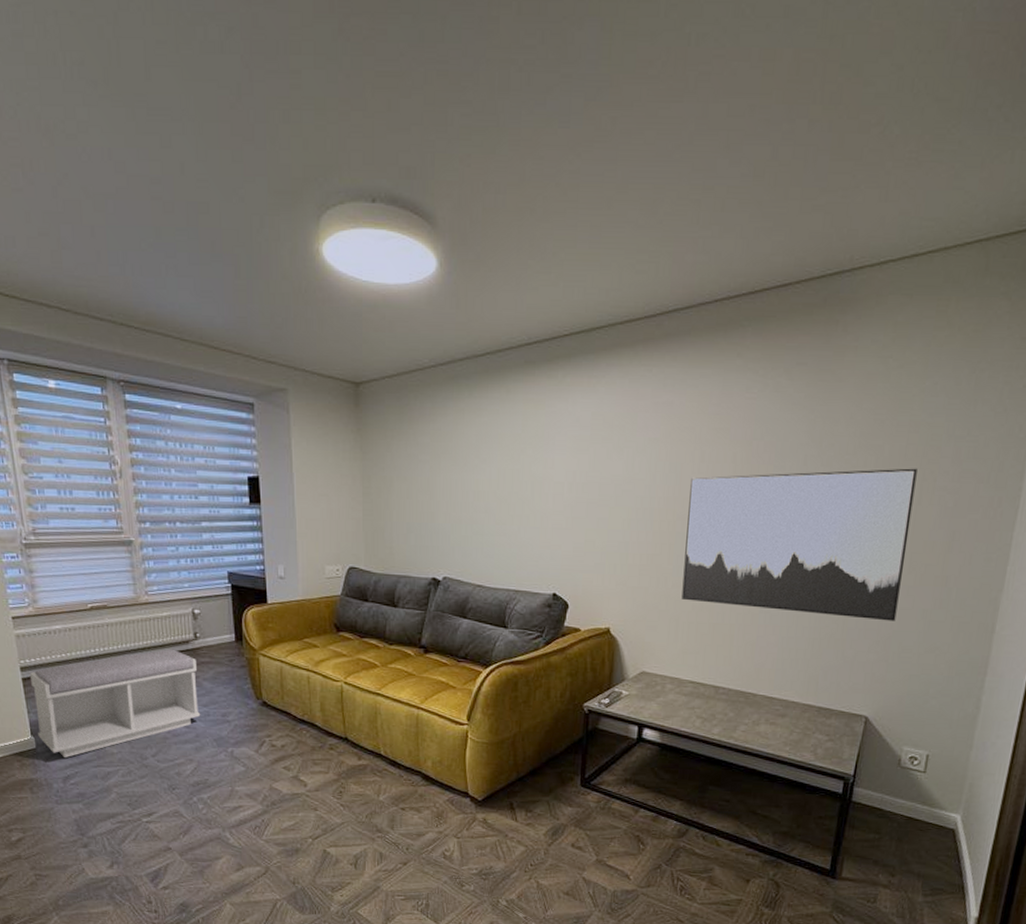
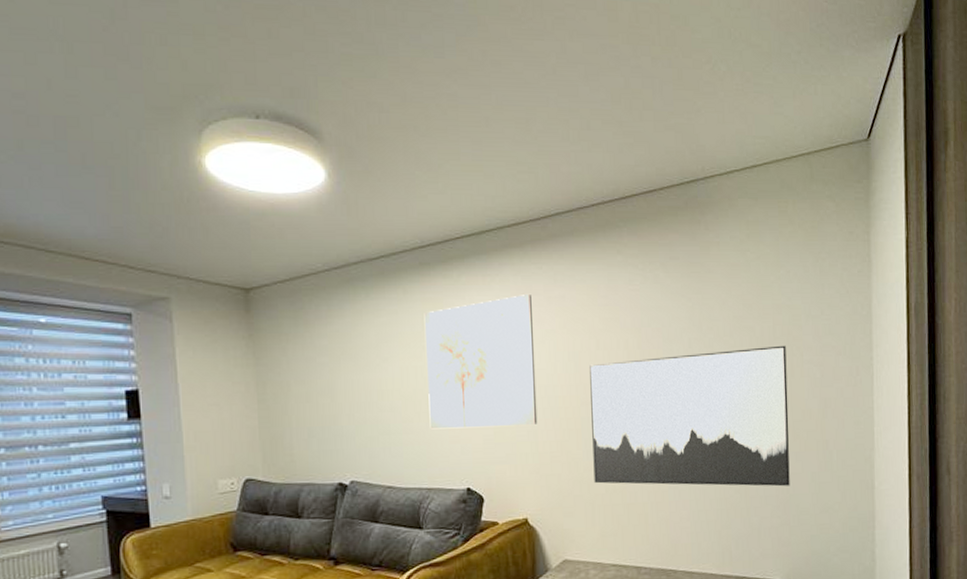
wall art: none [522,398,637,536] -> present [424,293,538,430]

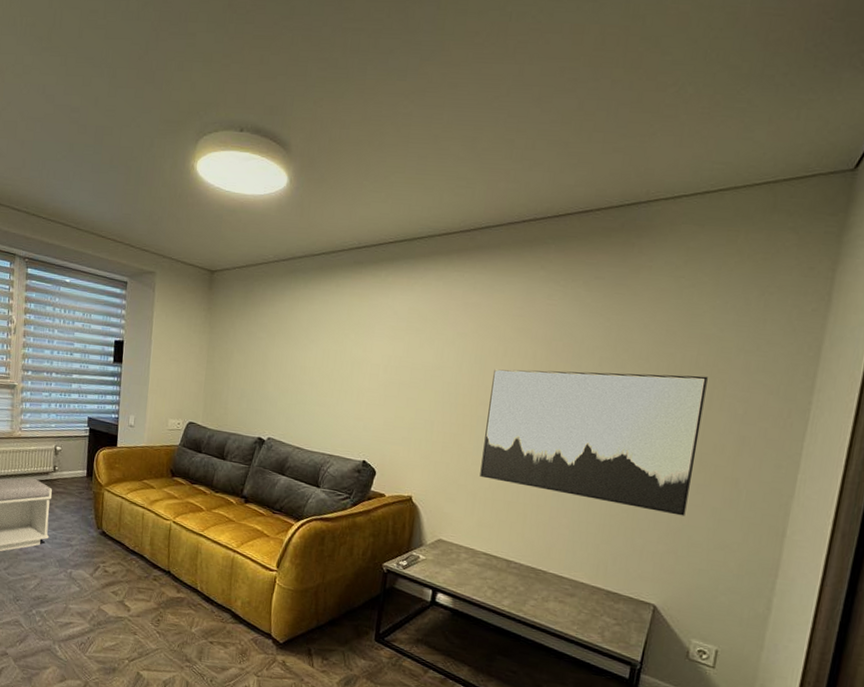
wall art: present [424,293,538,430] -> none [340,297,450,416]

